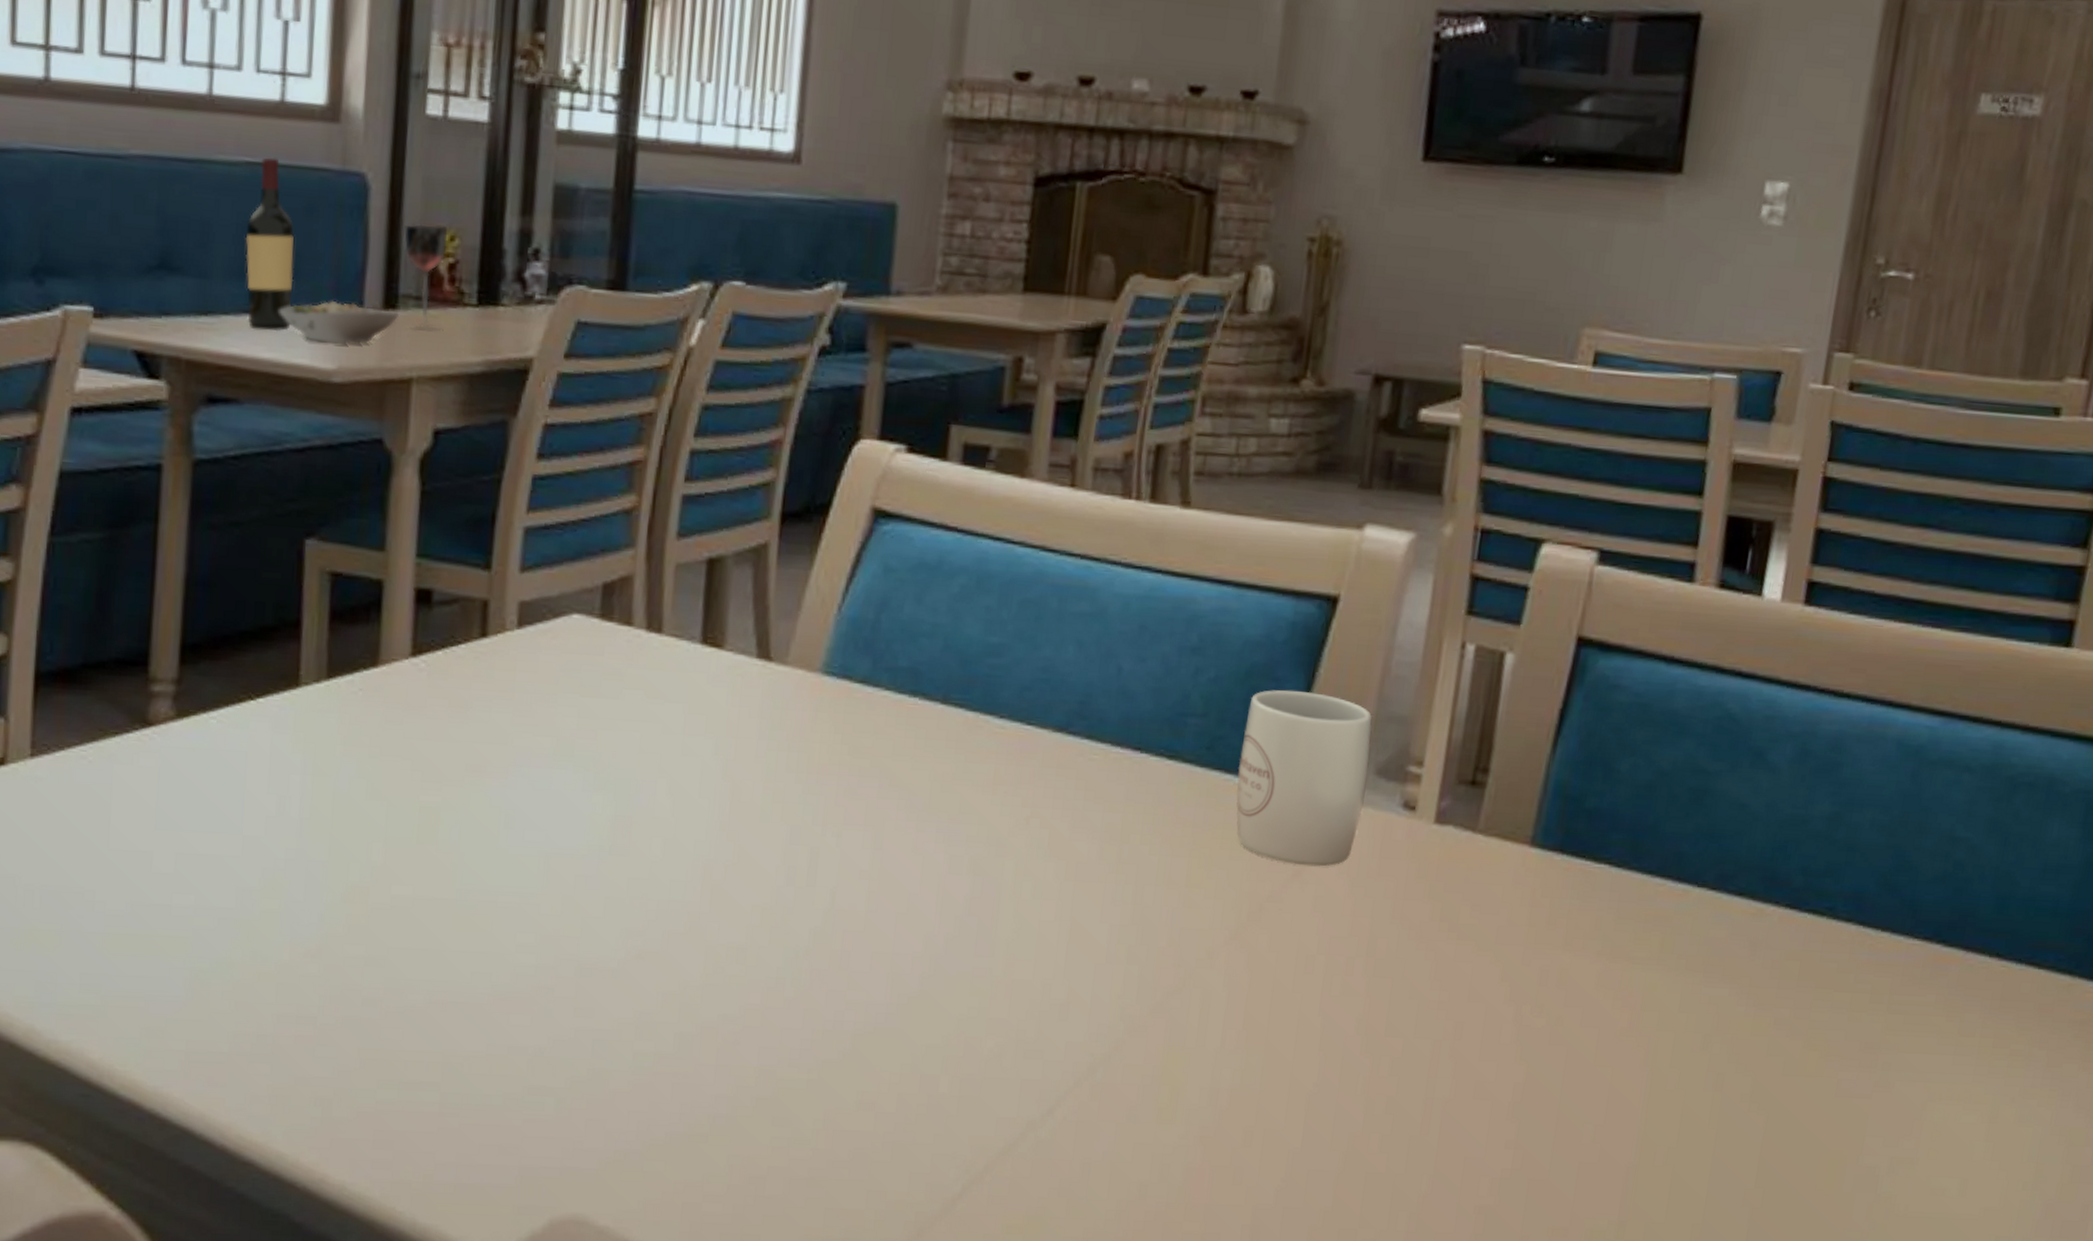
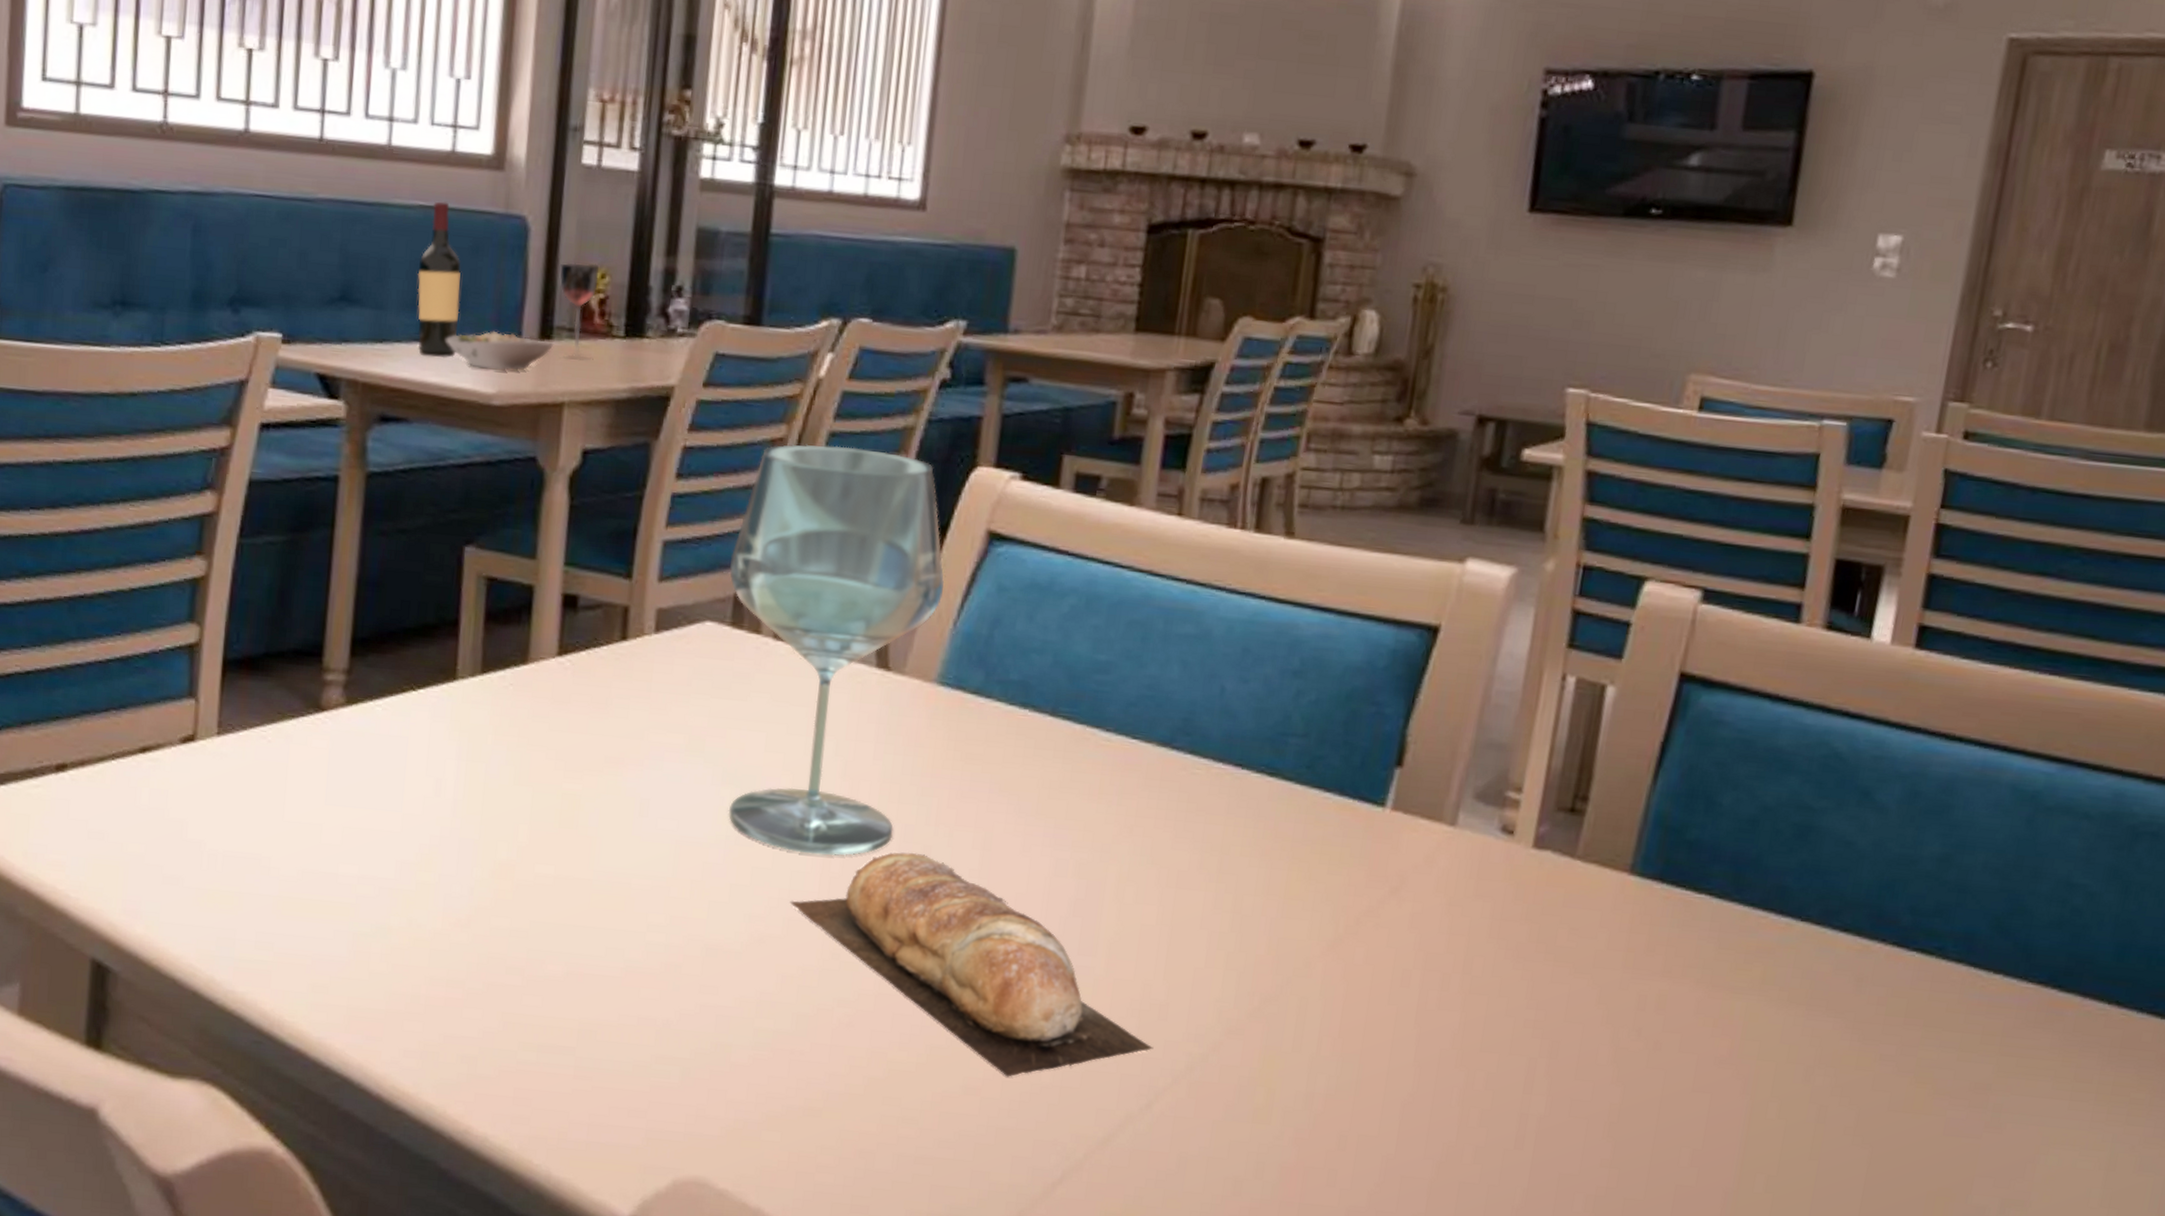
wine glass: none [597,418,827,862] -> present [728,444,944,856]
bread loaf: none [669,855,1055,1089] -> present [790,852,1154,1077]
mug: present [1236,689,1372,867] -> none [1335,713,1472,885]

